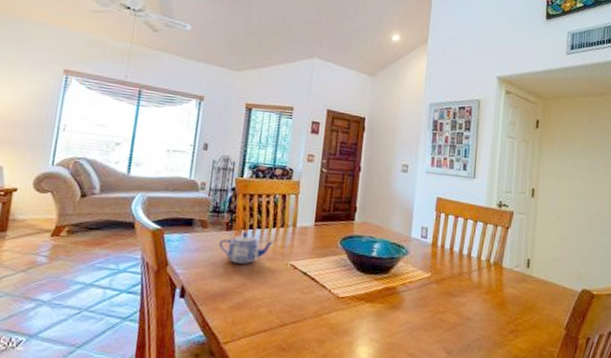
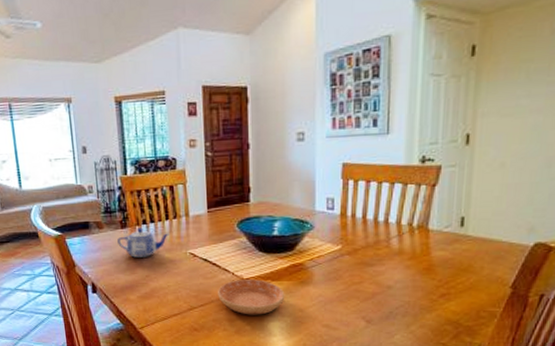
saucer: none [311,297,376,338] -> present [218,279,285,315]

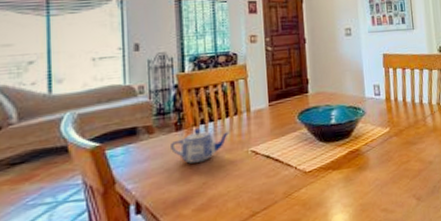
saucer: present [218,279,285,315] -> none [281,170,346,212]

